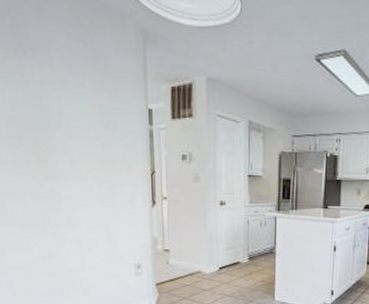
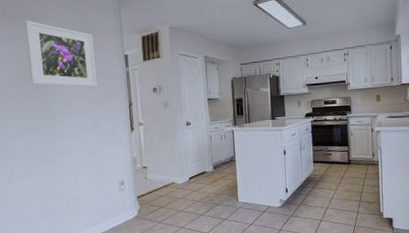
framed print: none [21,49,113,146] -> present [24,20,97,87]

